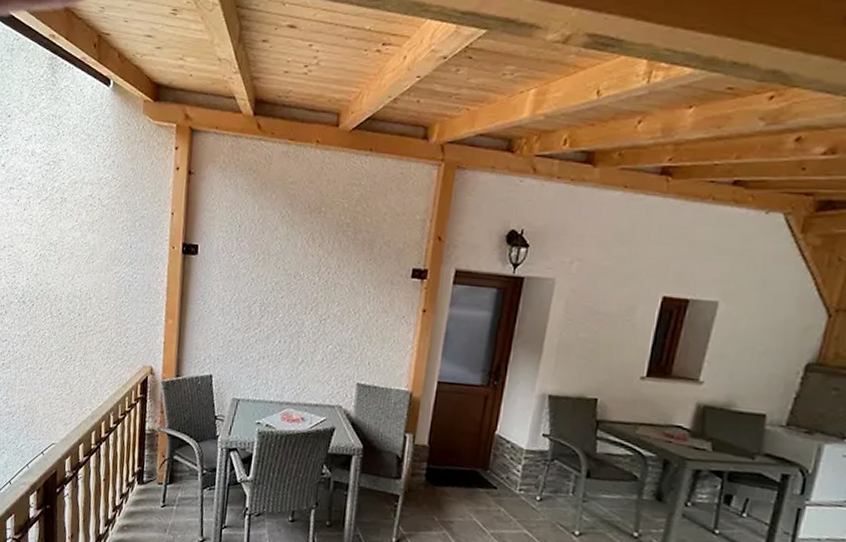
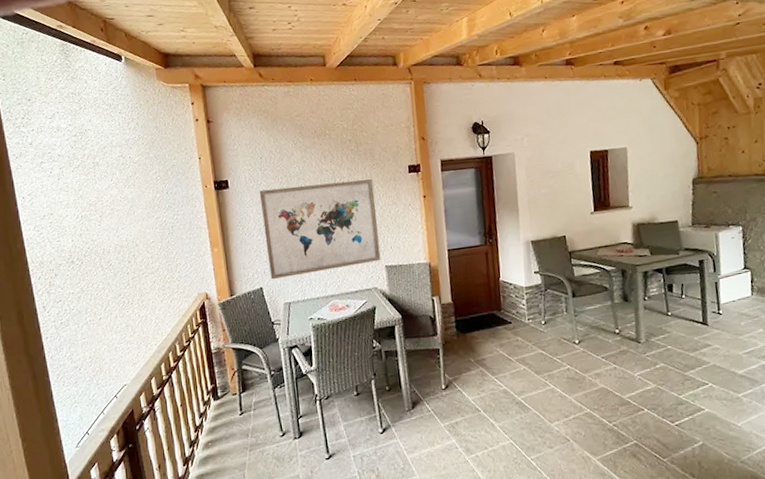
wall art: none [223,264,365,376] -> present [259,179,381,280]

